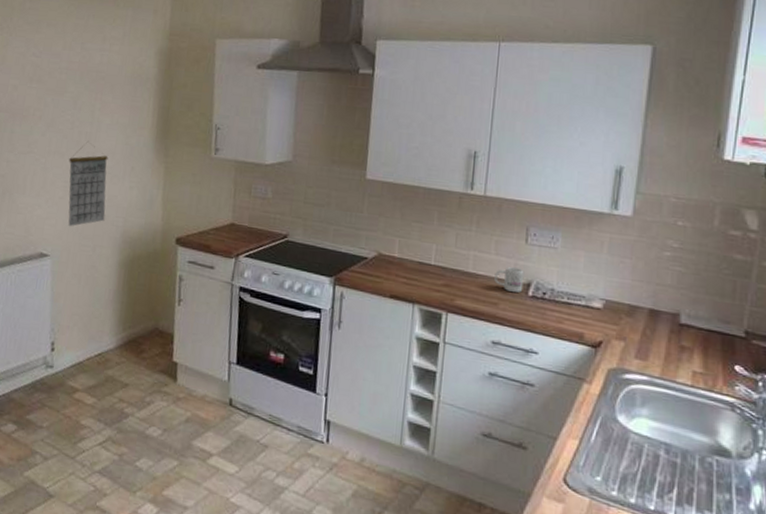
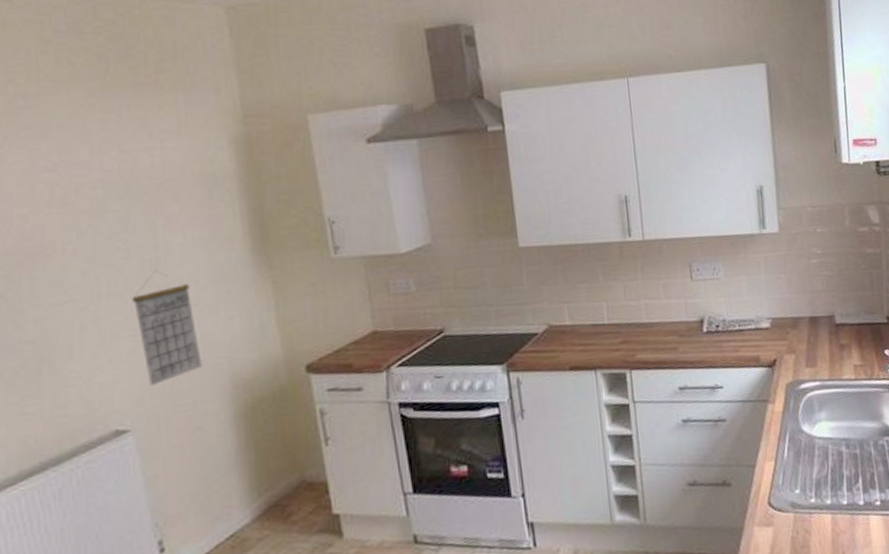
mug: present [494,267,524,293] -> none [668,307,698,333]

